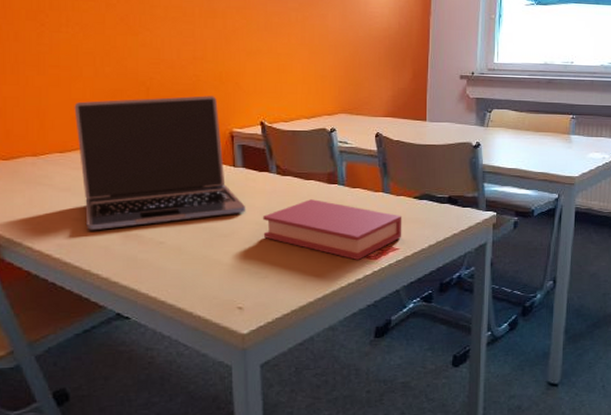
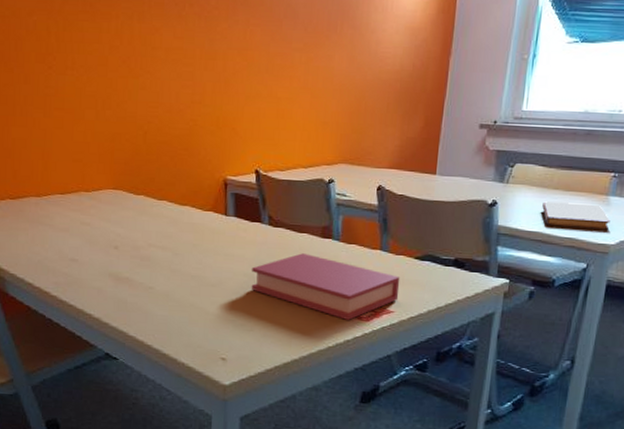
laptop: present [74,95,246,231] -> none [75,141,236,272]
notebook: none [518,141,573,164] -> present [542,201,611,230]

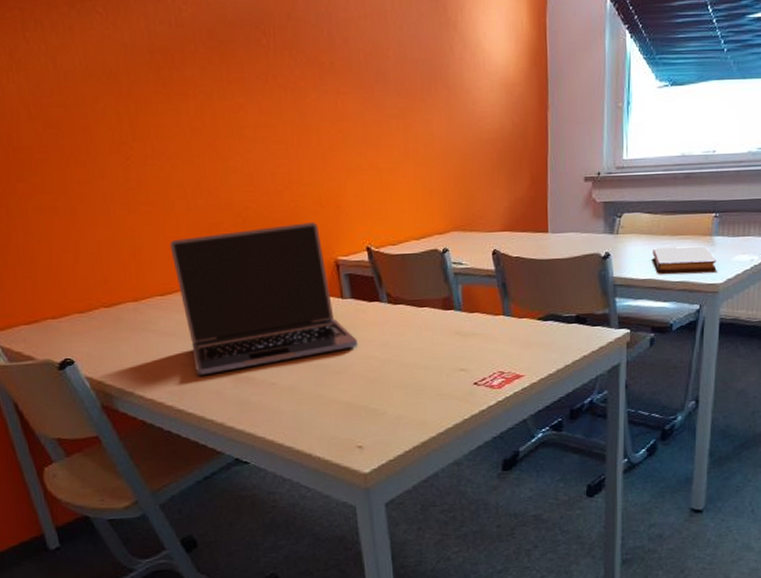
laptop: none [75,141,236,272] -> present [170,222,359,376]
book: present [251,253,401,320] -> none [377,328,527,390]

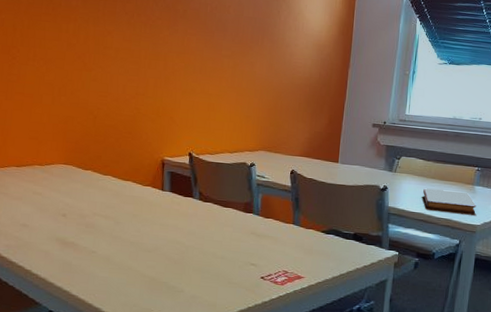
laptop: present [170,222,359,376] -> none [32,124,170,237]

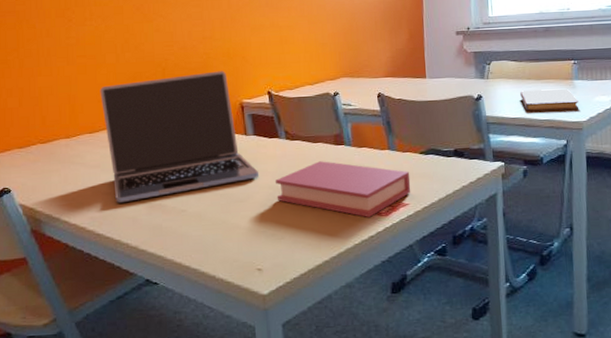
laptop: none [32,124,170,237] -> present [100,71,260,204]
book: none [182,225,310,284] -> present [276,161,411,217]

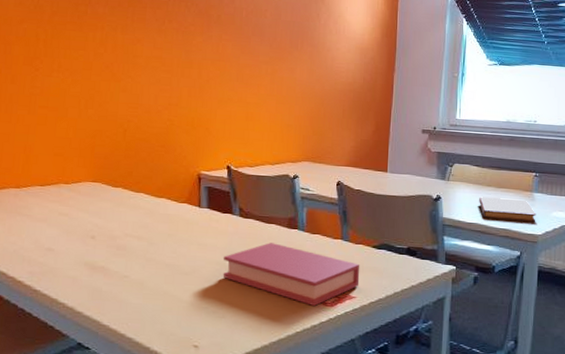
laptop: present [100,71,260,204] -> none [57,139,208,262]

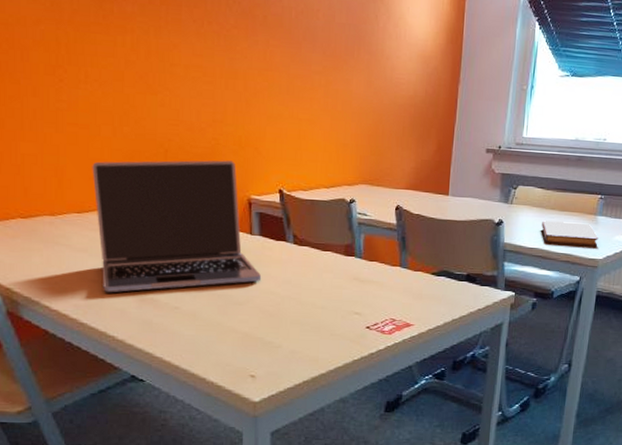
laptop: none [57,139,208,262] -> present [92,160,262,293]
book: present [222,243,360,306] -> none [278,271,419,334]

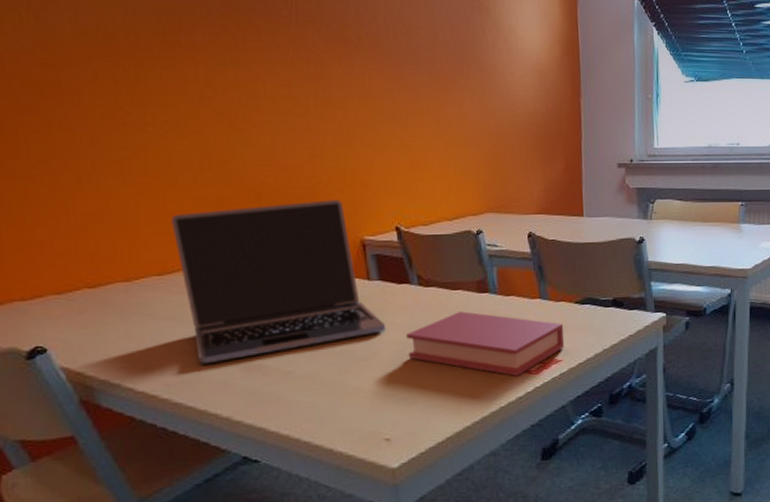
book: none [278,271,419,334] -> present [406,311,565,376]
notebook: present [542,220,599,246] -> none [685,232,745,257]

